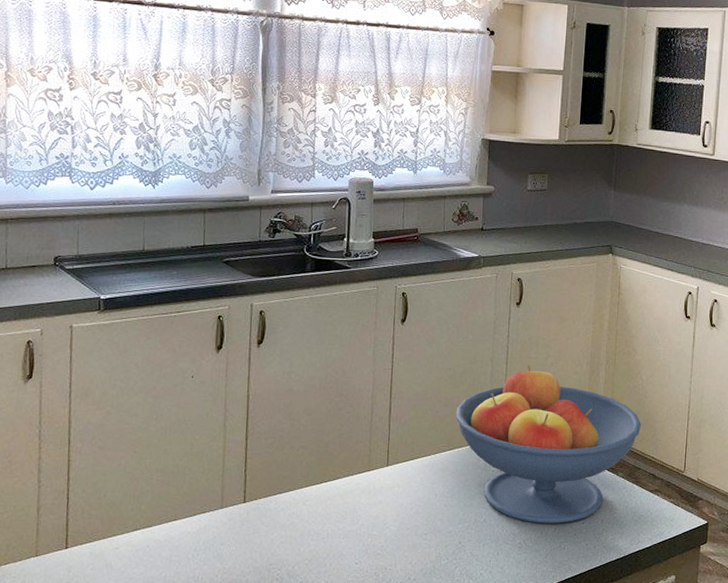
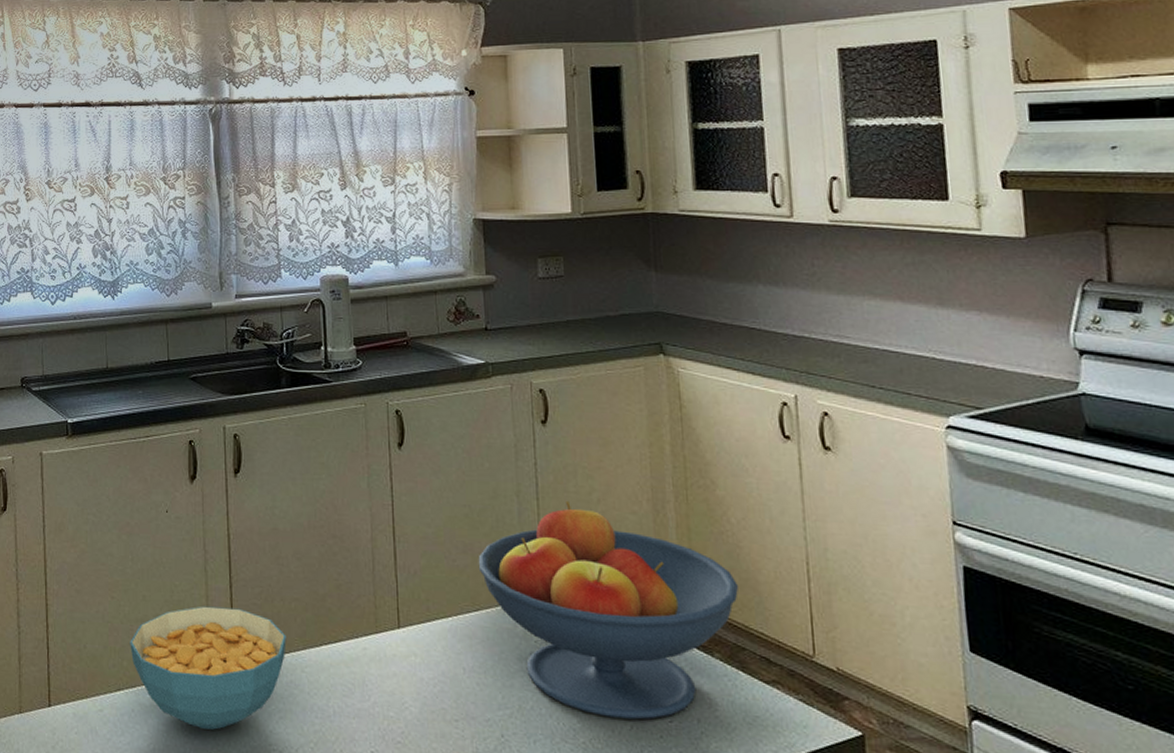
cereal bowl: none [149,455,292,556] -> present [130,606,287,730]

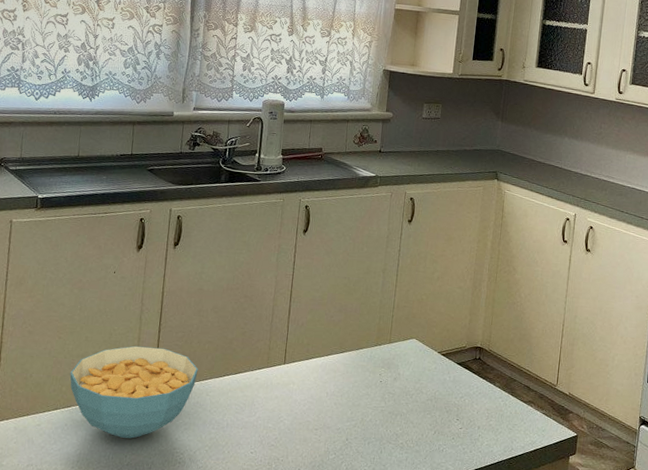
fruit bowl: present [478,500,738,720] -> none [348,277,518,428]

